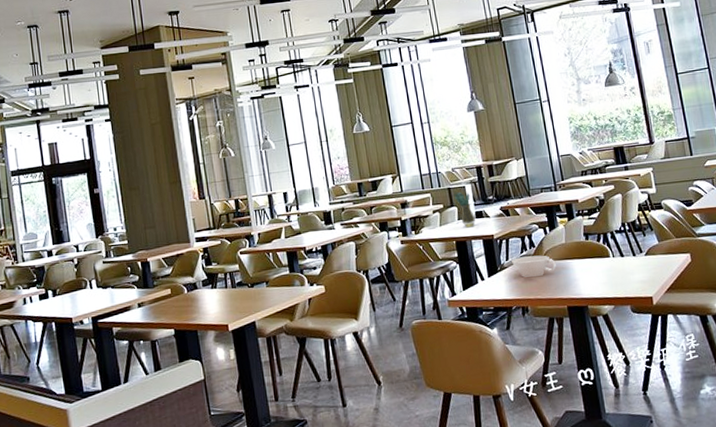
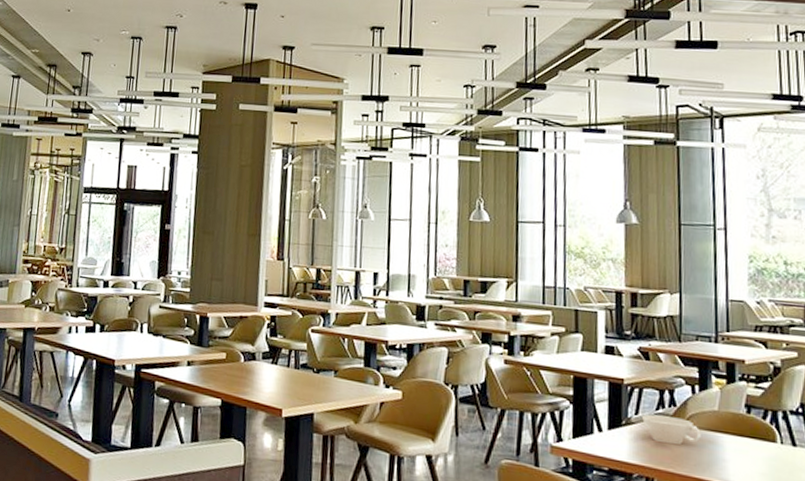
vase: present [453,191,475,228] -> none [580,316,603,364]

